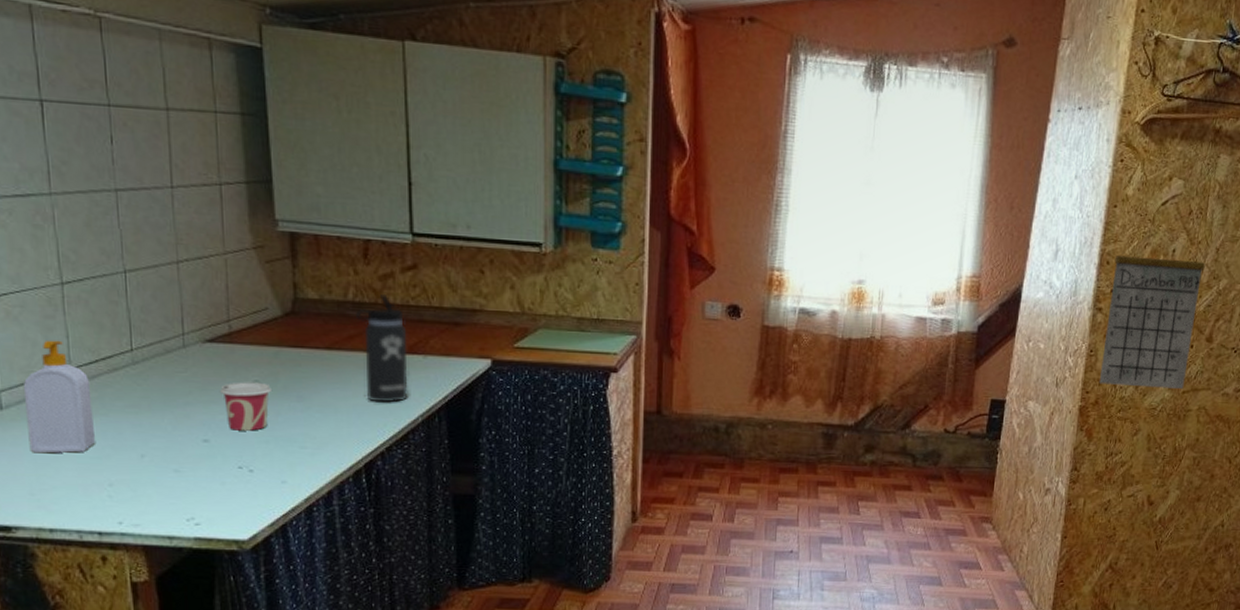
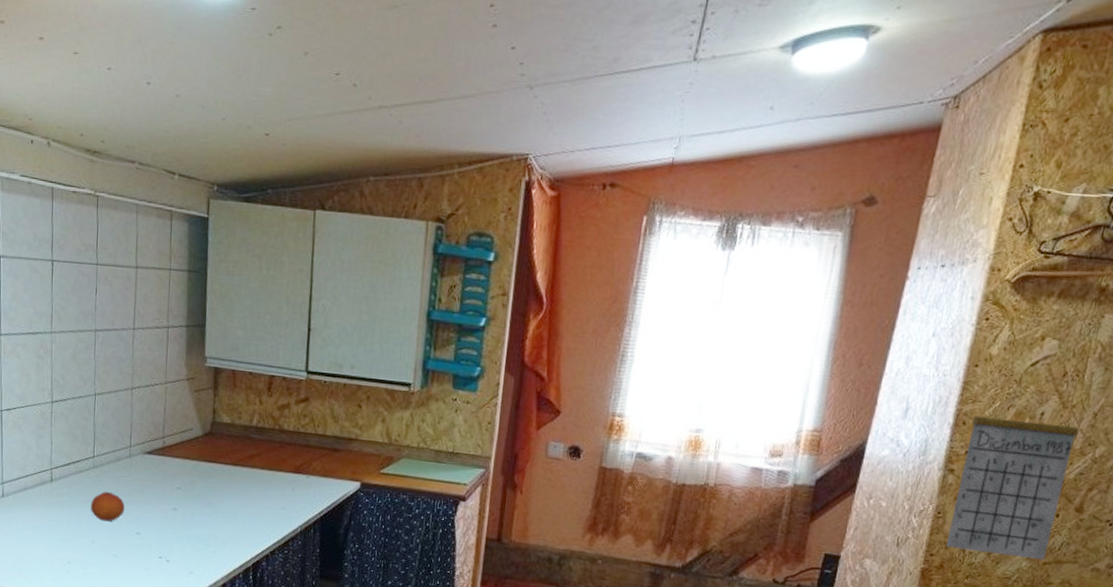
soap bottle: present [23,340,95,454] -> none [18,445,63,535]
fruit: none [133,393,184,430] -> present [90,492,125,522]
cup: present [219,382,271,431] -> none [151,487,189,529]
thermos bottle: present [356,293,408,403] -> none [258,421,295,514]

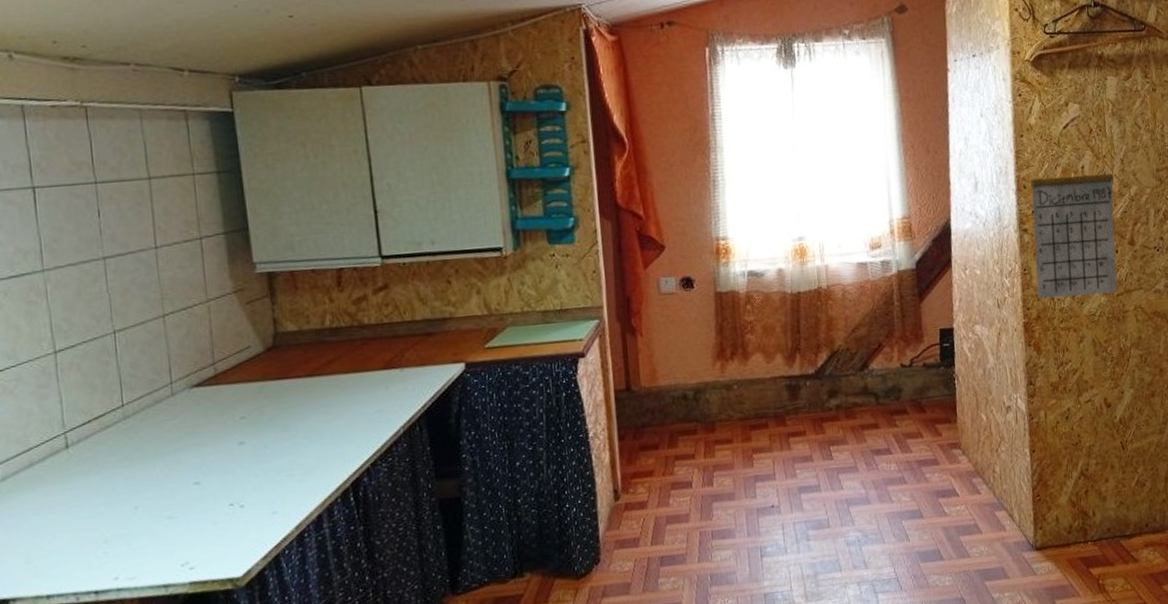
fruit: present [90,492,125,522] -> none [126,443,175,480]

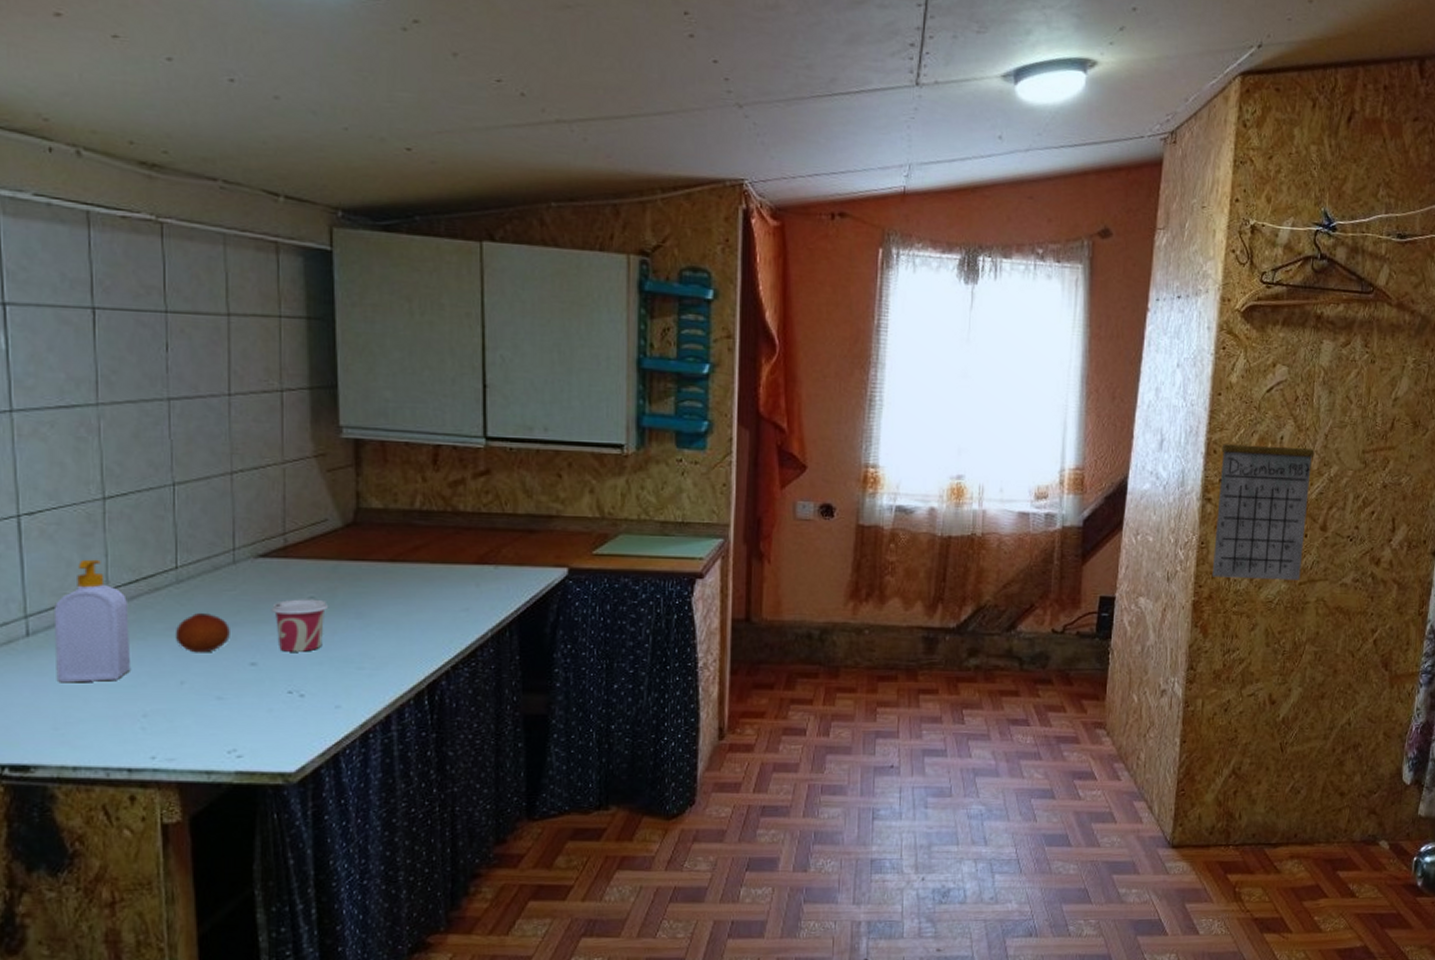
soap bottle: none [19,406,89,521] -> present [53,559,130,683]
fruit: none [126,443,175,480] -> present [175,613,230,653]
cup: none [208,418,258,469] -> present [270,599,328,652]

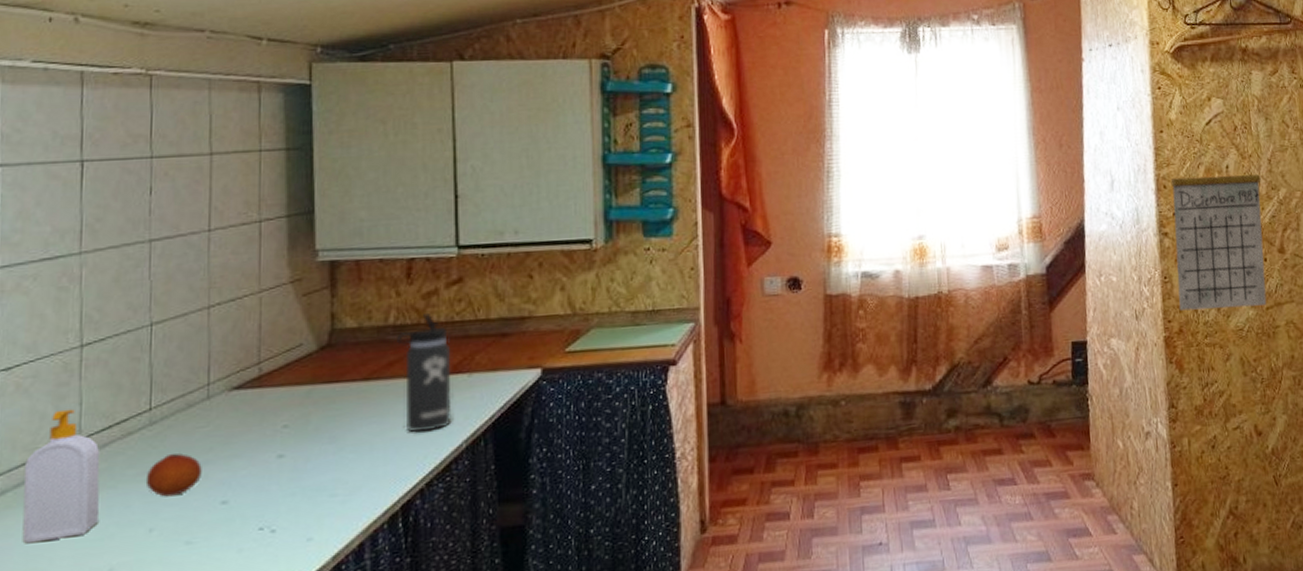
cup: present [270,599,328,652] -> none [243,427,301,486]
thermos bottle: none [423,501,478,618] -> present [397,312,452,433]

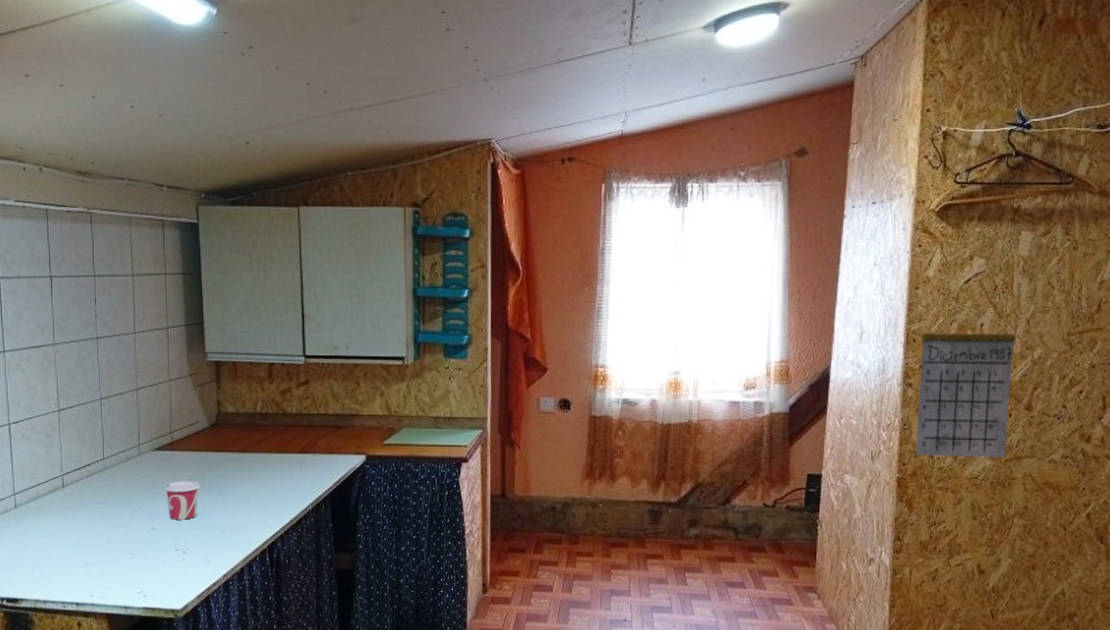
soap bottle: present [22,409,101,544] -> none [30,453,76,541]
fruit: present [145,453,202,497] -> none [103,492,138,520]
cup: none [243,427,301,486] -> present [163,481,200,520]
thermos bottle: present [397,312,452,433] -> none [263,405,302,494]

